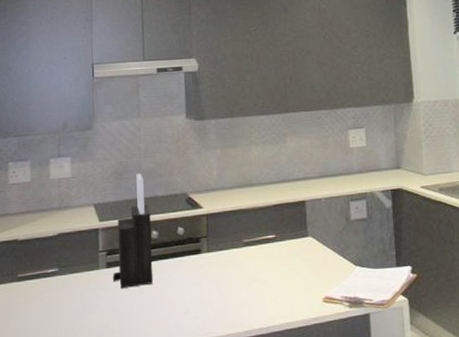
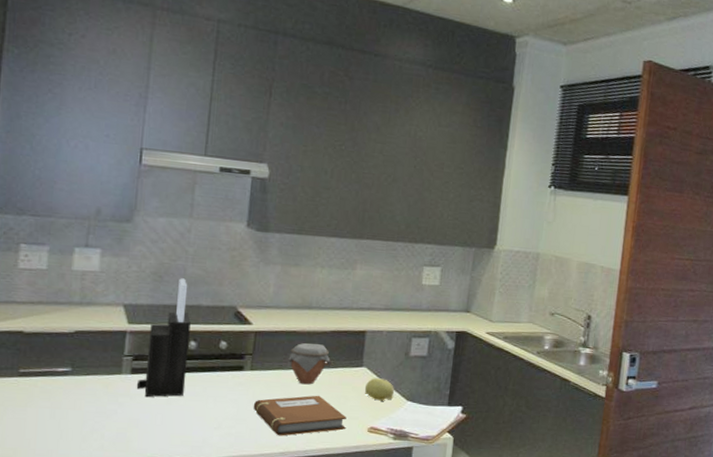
notebook: none [214,270,302,315] -> present [253,395,346,436]
jar: none [239,218,279,261] -> present [288,343,332,385]
fruit: none [313,245,342,269] -> present [364,377,394,401]

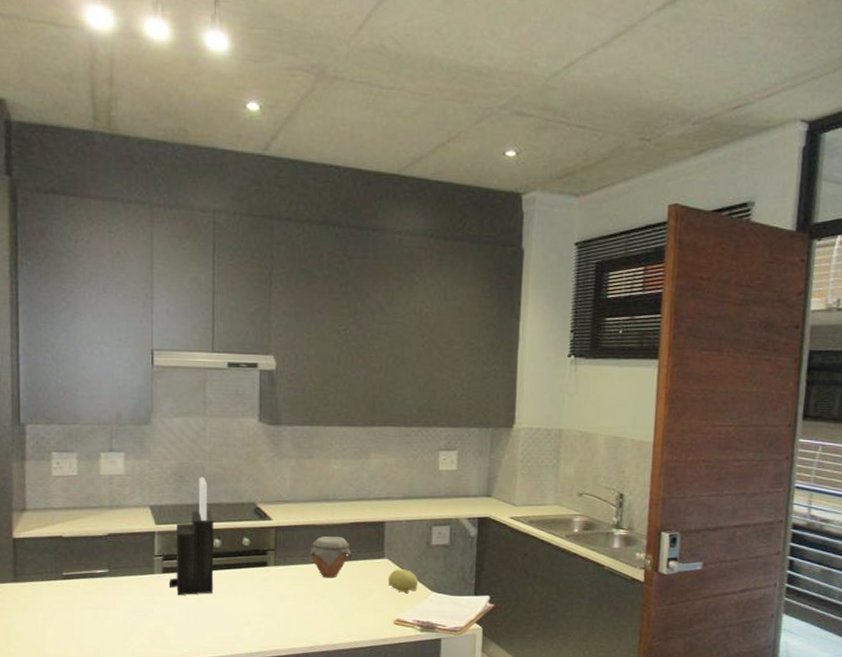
notebook: present [253,395,346,436] -> none [279,588,372,631]

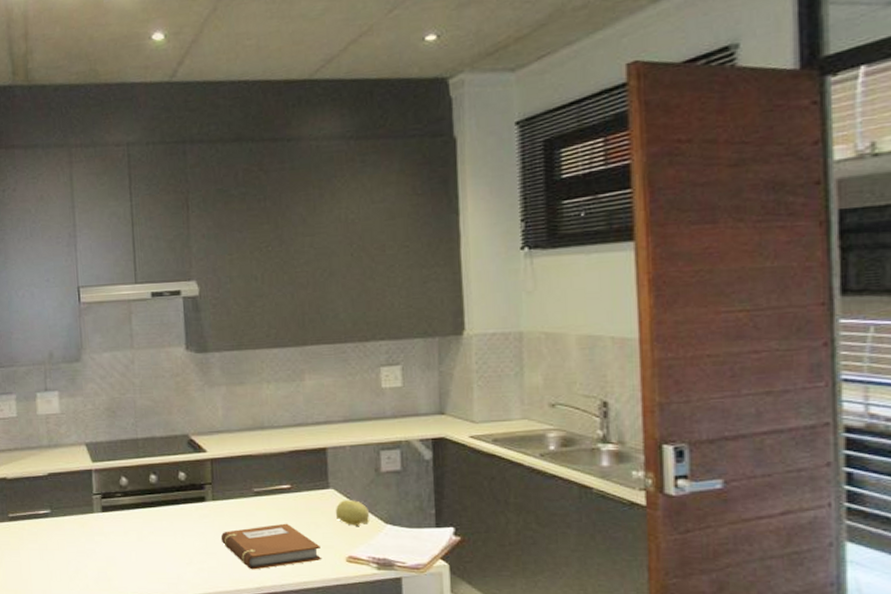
knife block: present [170,477,214,596] -> none [109,411,153,535]
notebook: none [279,588,372,631] -> present [220,523,321,570]
jar: present [310,536,353,578] -> none [249,466,295,512]

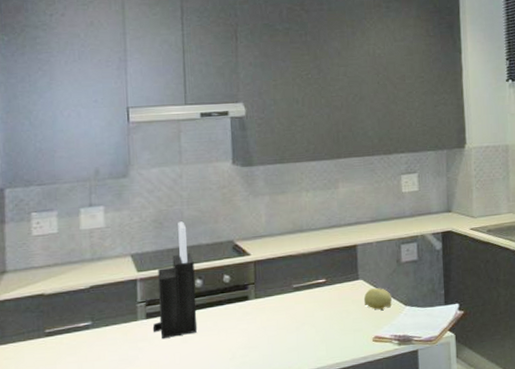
knife block: none [109,411,153,535] -> present [153,221,198,339]
notebook: present [220,523,321,570] -> none [262,313,351,358]

